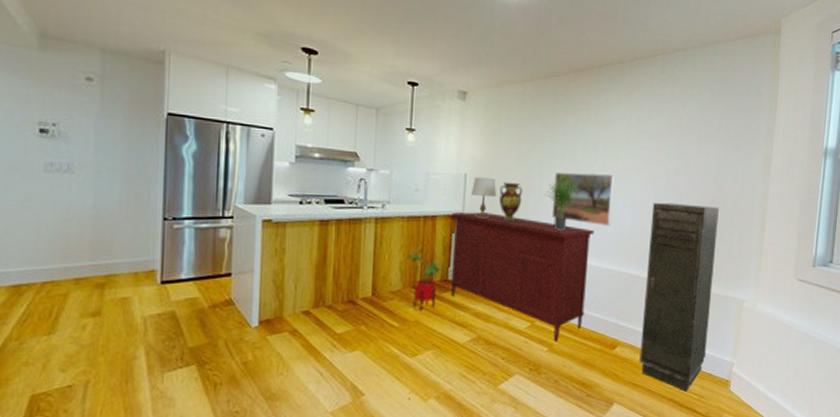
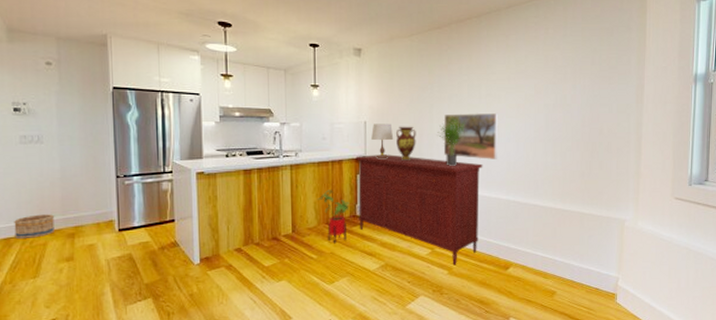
basket: none [28,258,80,288] -> present [14,214,54,240]
storage cabinet: present [639,202,719,392] -> none [531,135,596,306]

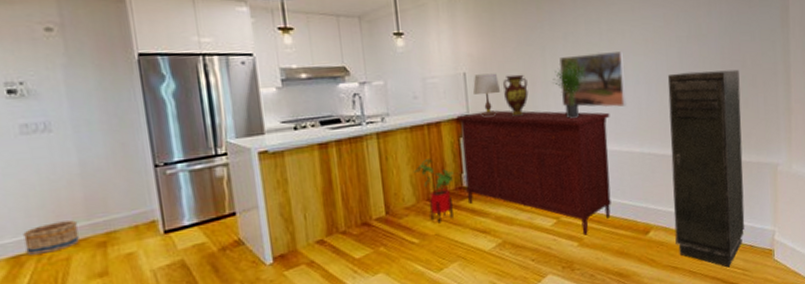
storage cabinet: none [531,135,596,306] -> present [667,69,745,268]

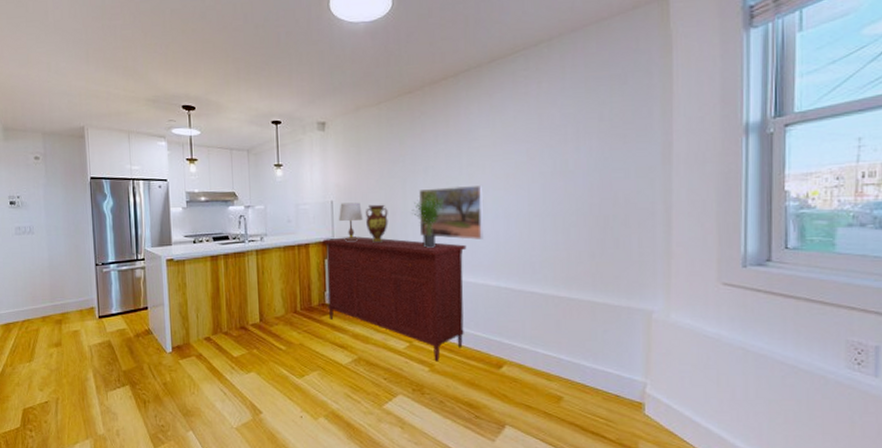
basket: present [23,220,79,256] -> none [12,301,45,325]
house plant: present [413,159,454,224] -> none [284,276,318,335]
storage cabinet: present [667,69,745,268] -> none [528,208,611,415]

